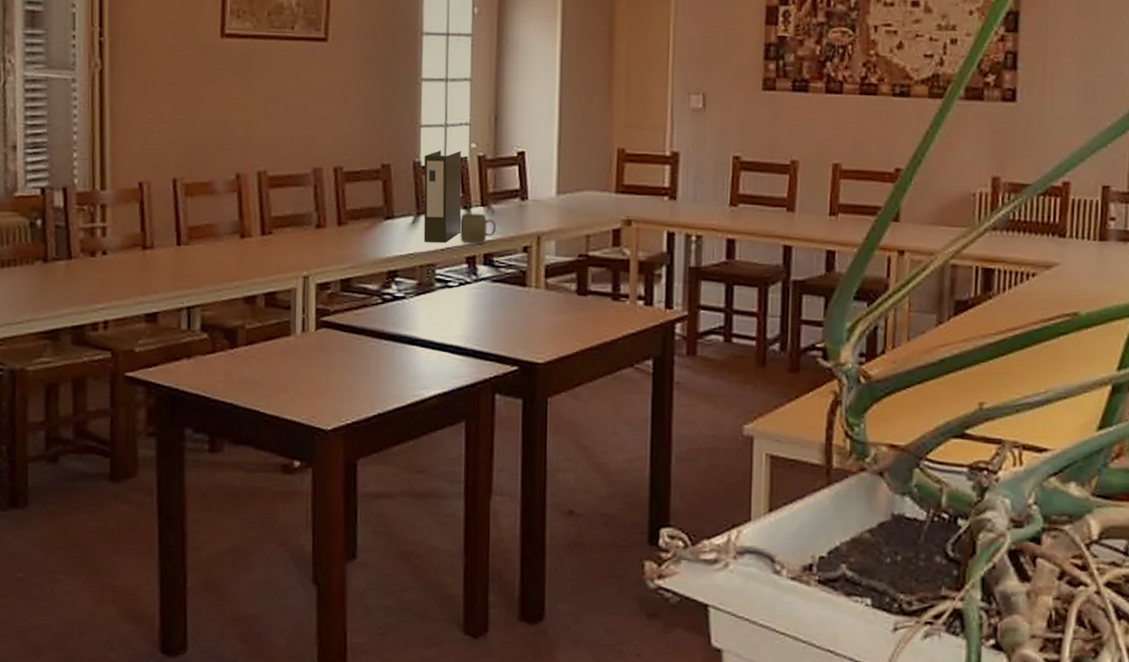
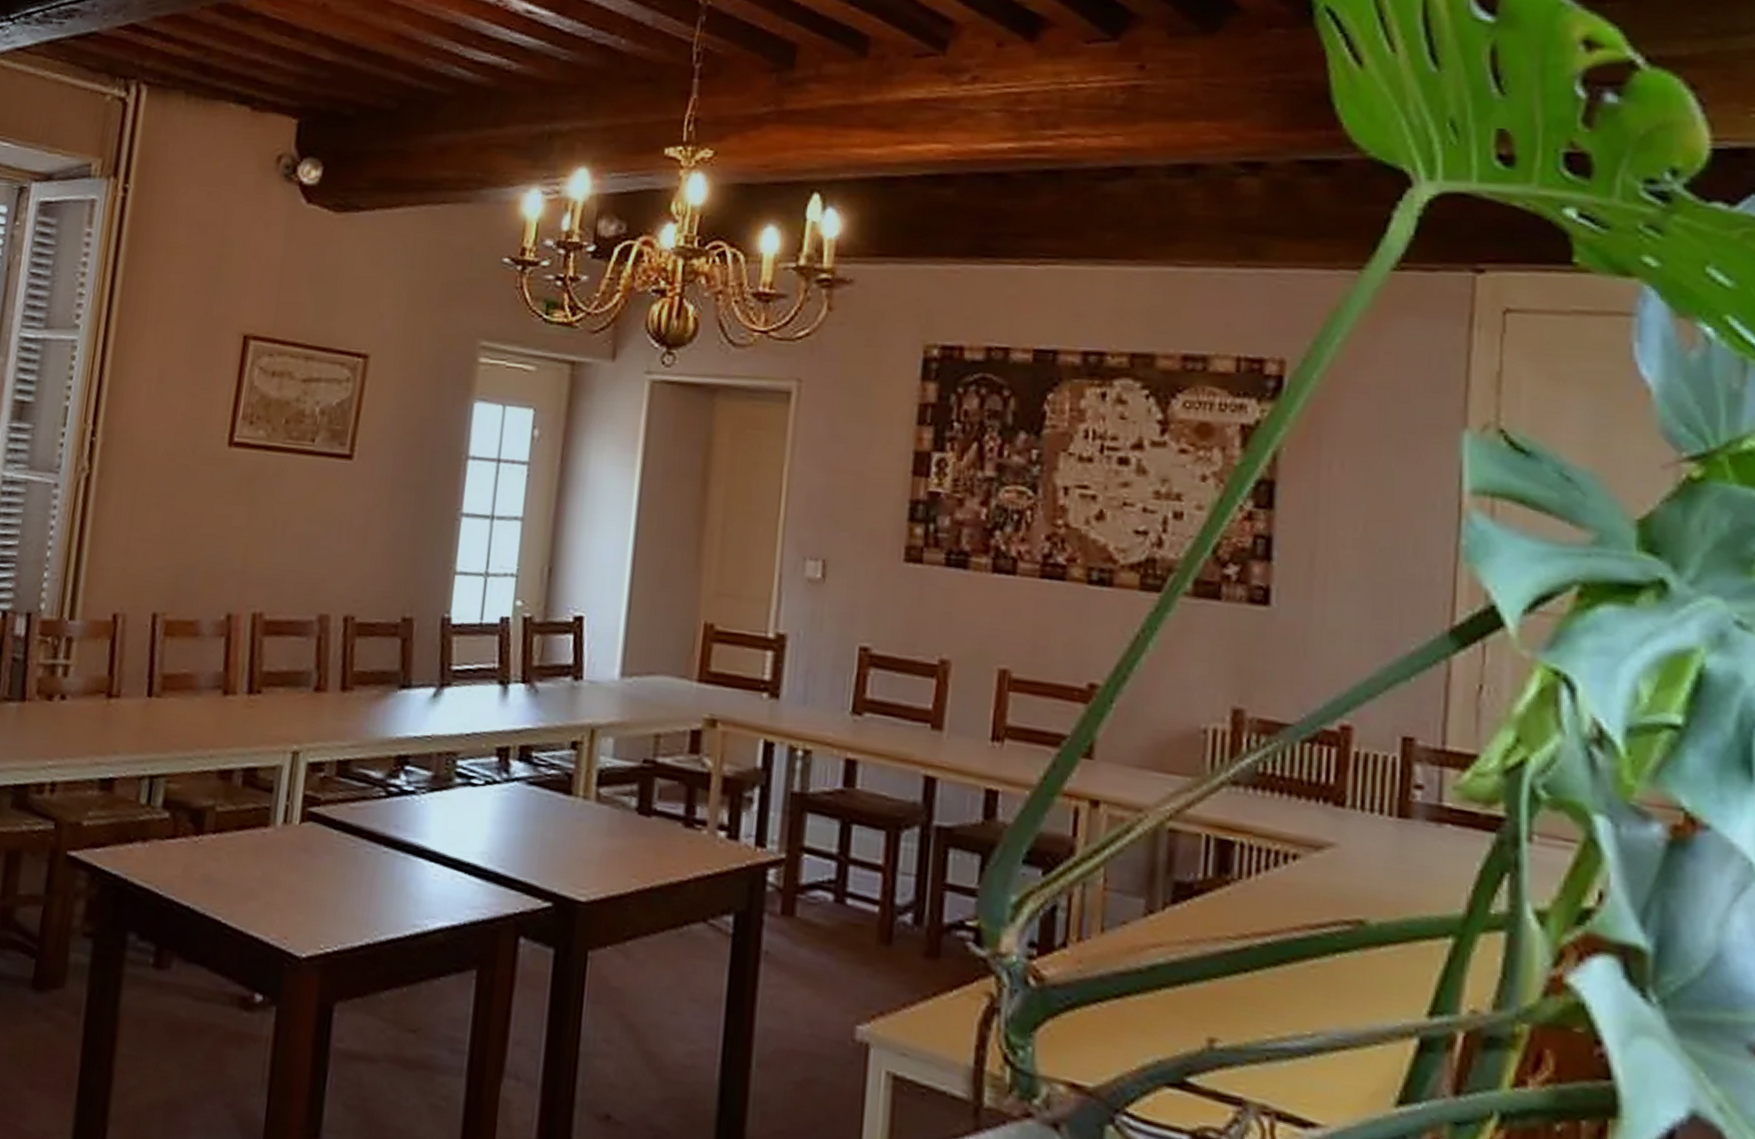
binder: present [423,150,462,244] -> none [445,605,503,727]
mug: present [459,213,496,244] -> none [491,690,539,733]

